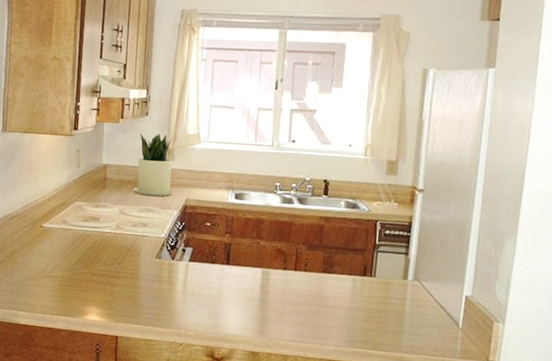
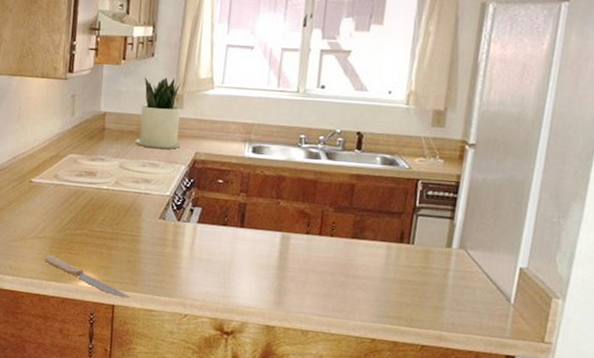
kitchen knife: none [55,291,131,329] -> present [44,254,130,298]

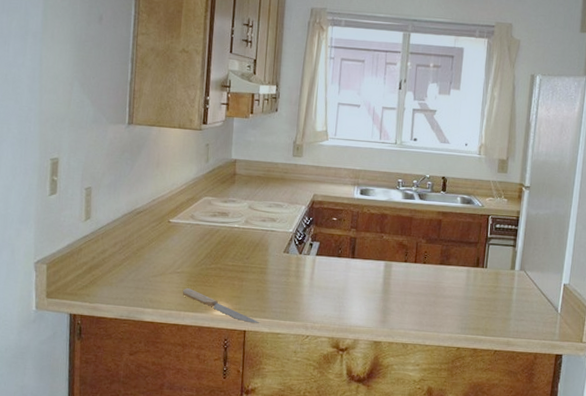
planter: present [134,77,182,150] -> none [261,129,302,192]

